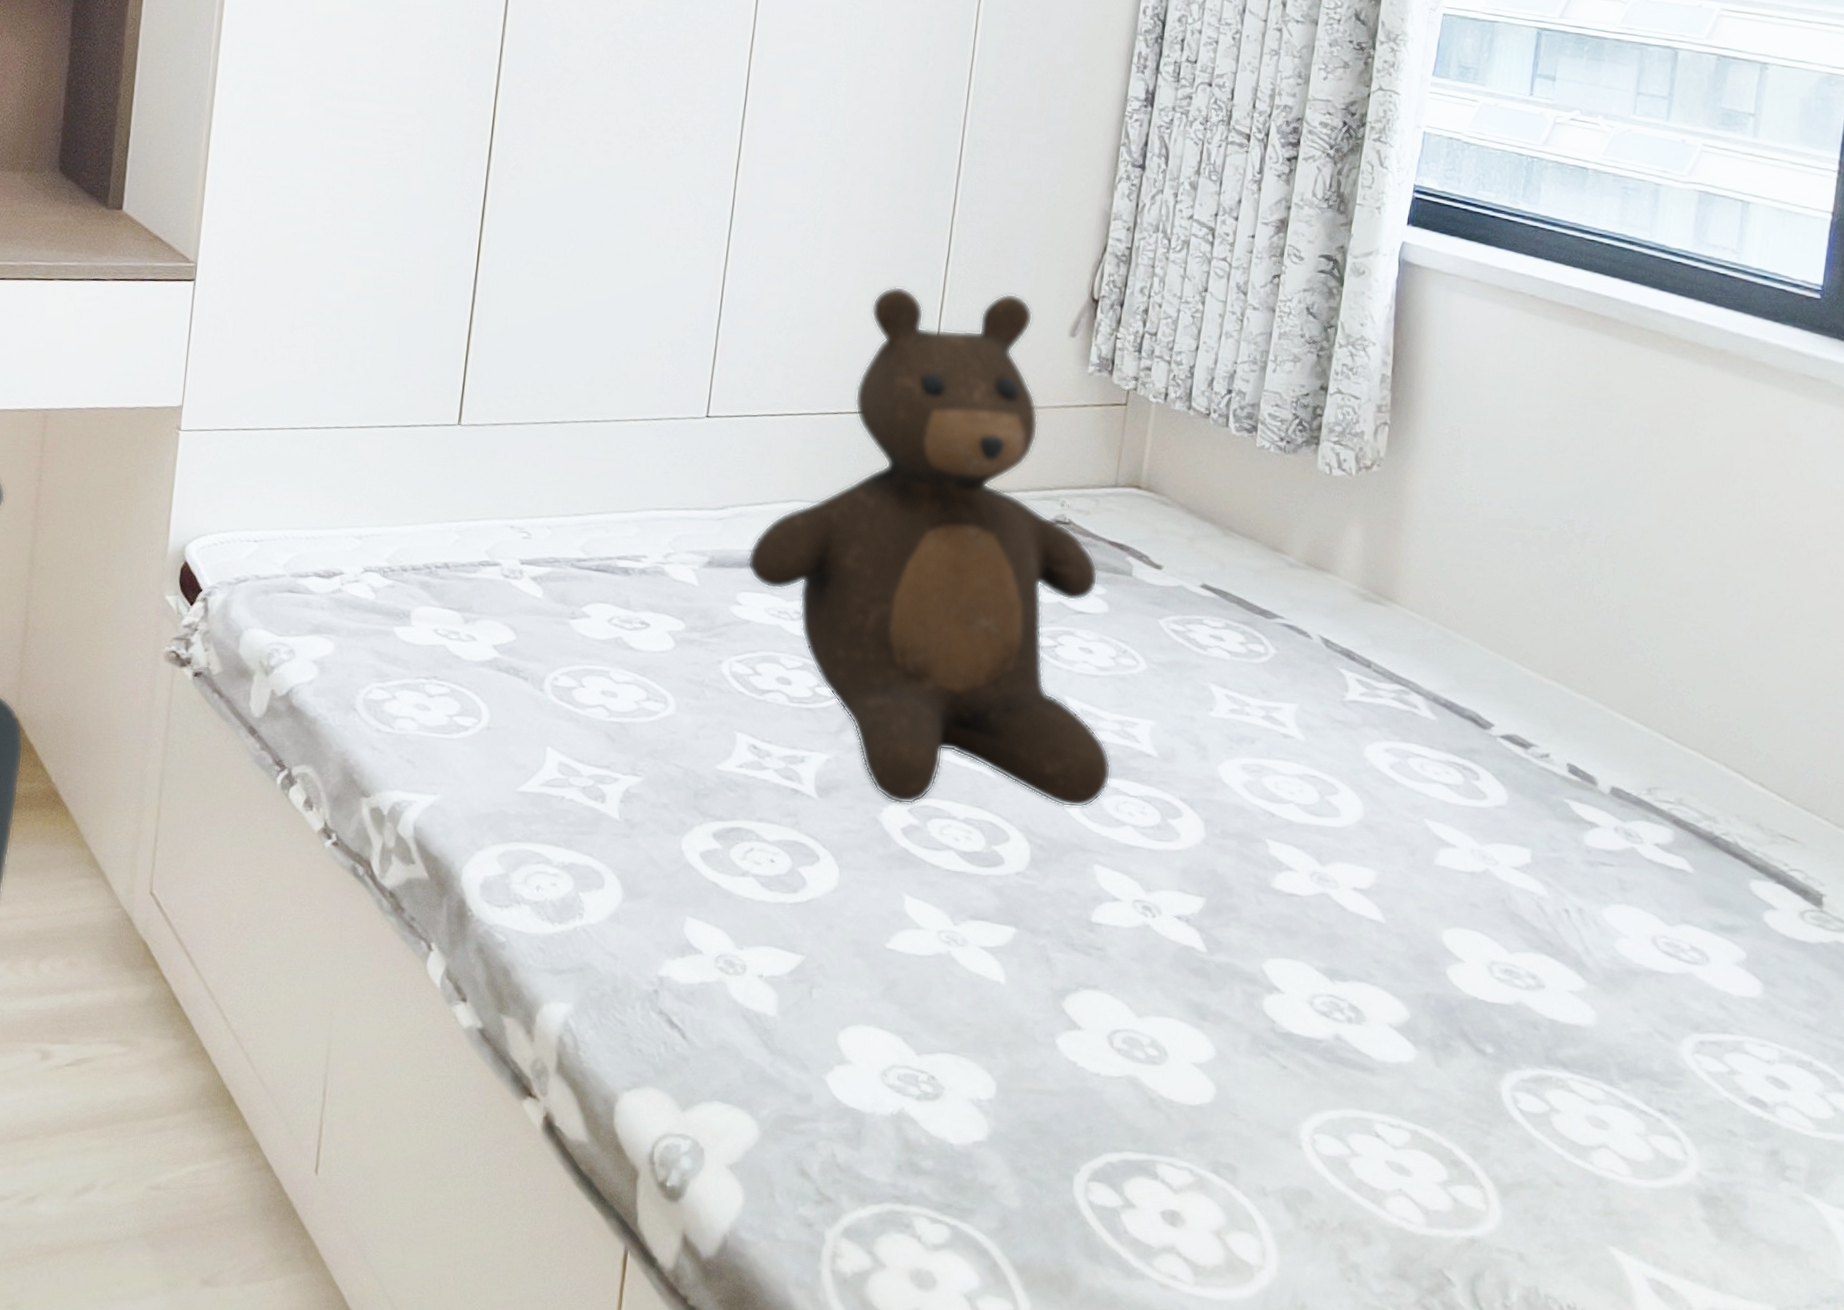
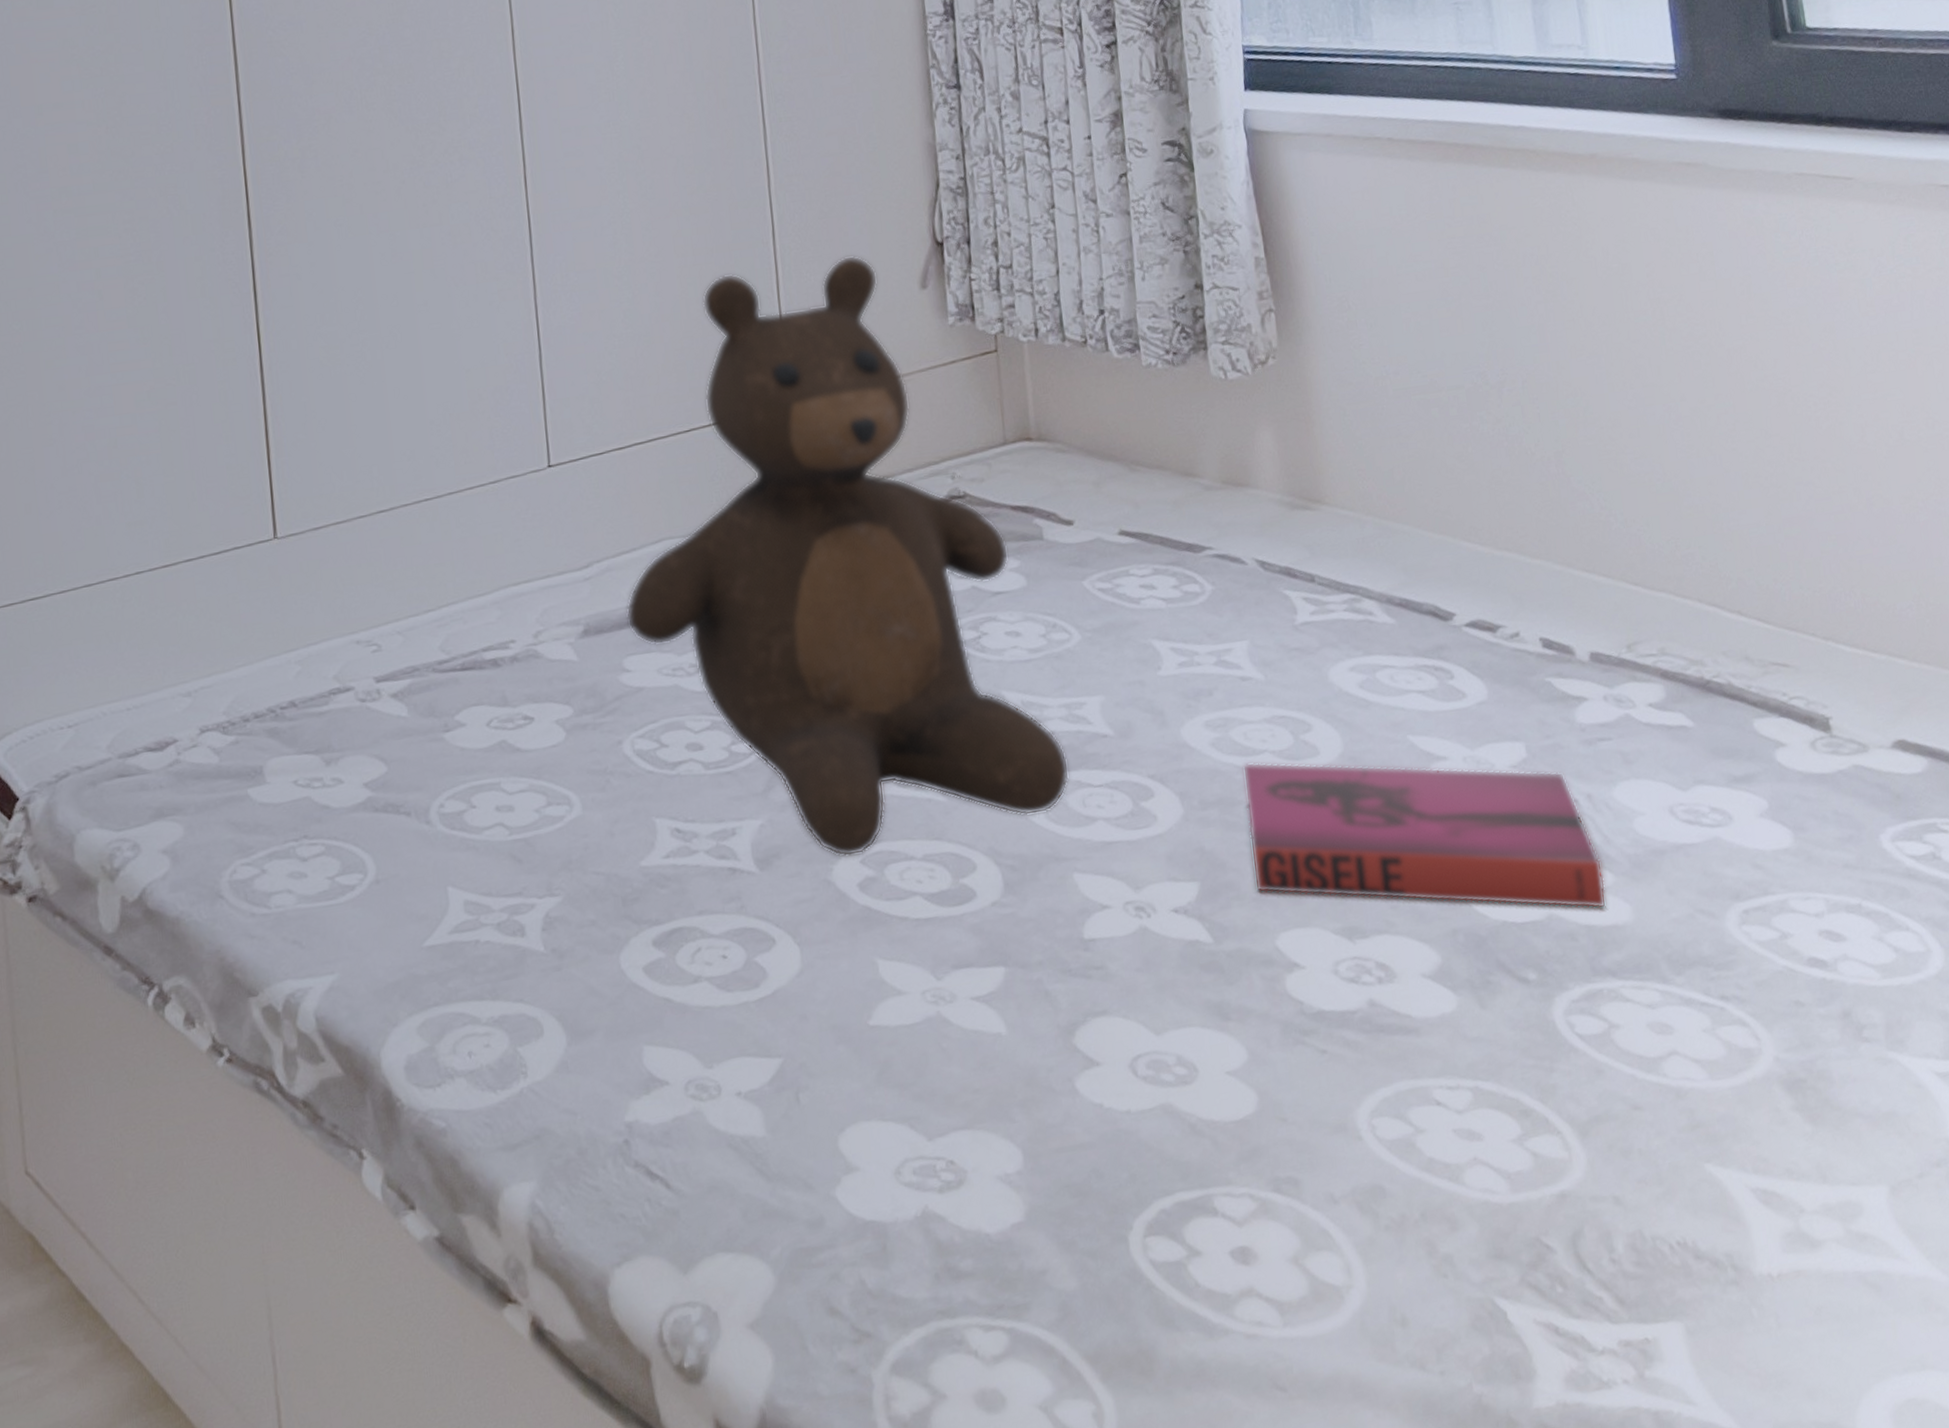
hardback book: none [1254,808,1578,1009] -> present [1242,762,1607,910]

